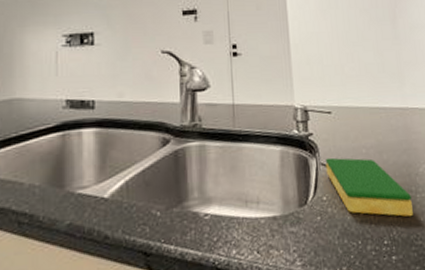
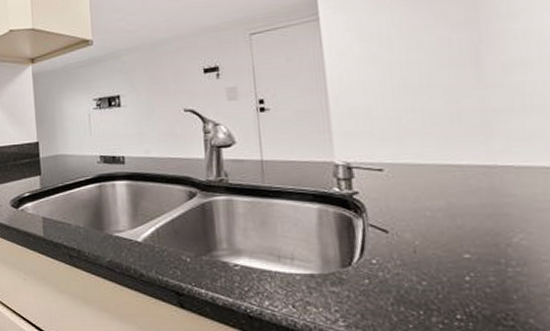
dish sponge: present [325,157,413,217] -> none [375,219,501,291]

